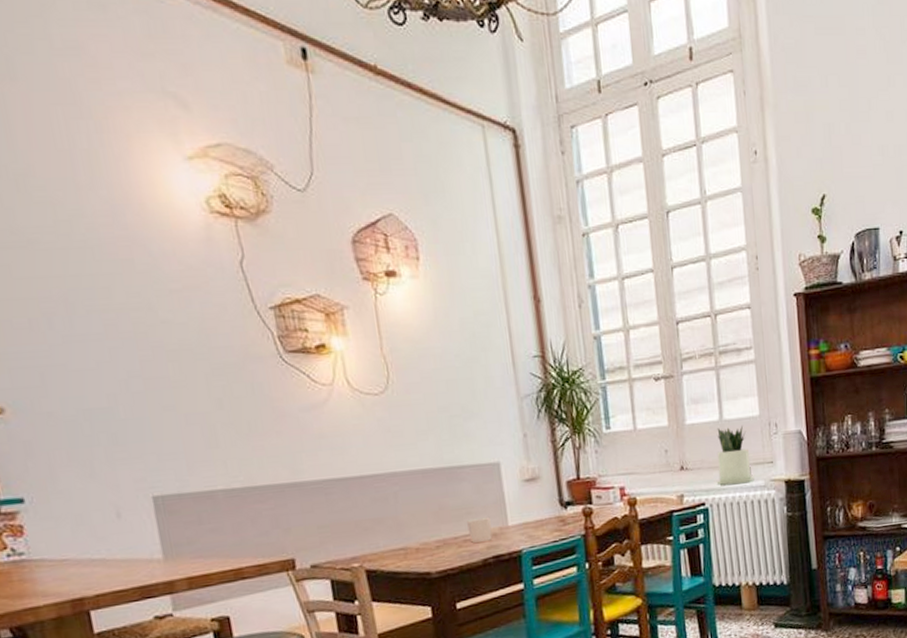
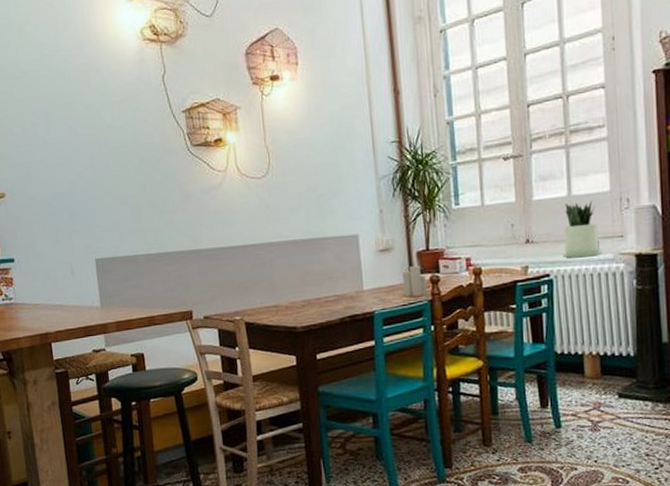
mug: present [467,516,493,544] -> none [328,281,350,305]
candle: none [552,495,581,532] -> present [402,264,428,297]

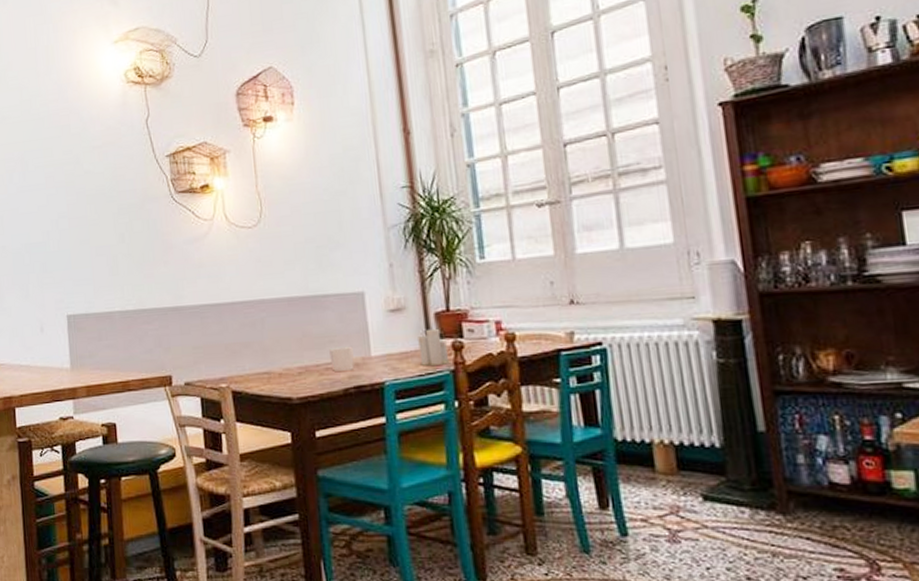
mug: none [328,281,350,305] -> present [329,346,355,373]
planter: present [562,201,602,258] -> none [616,255,669,323]

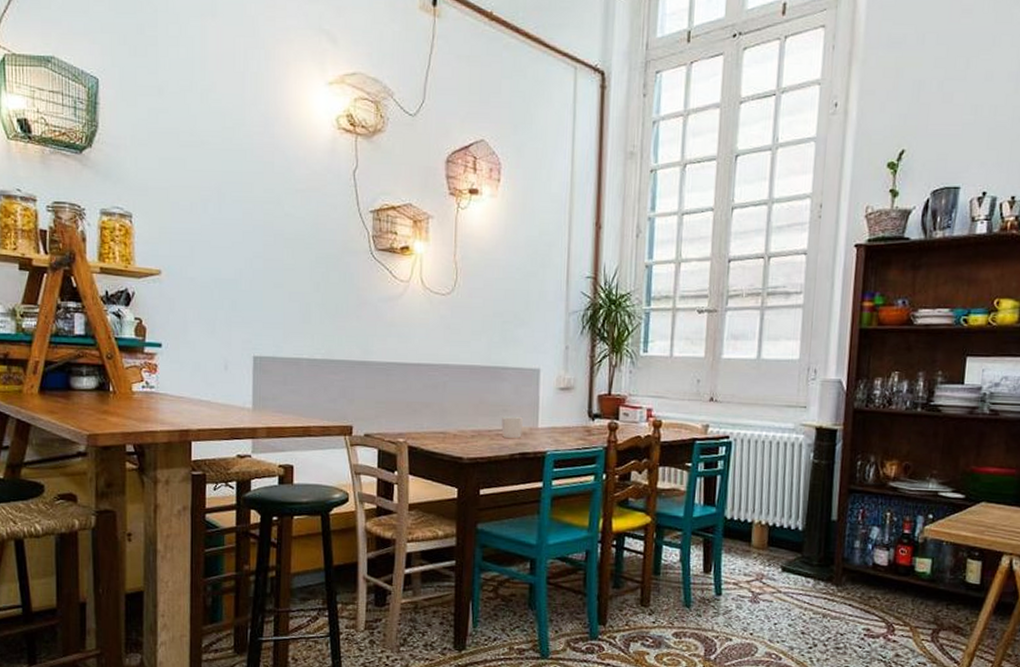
candle: present [418,327,450,366] -> none [579,407,604,442]

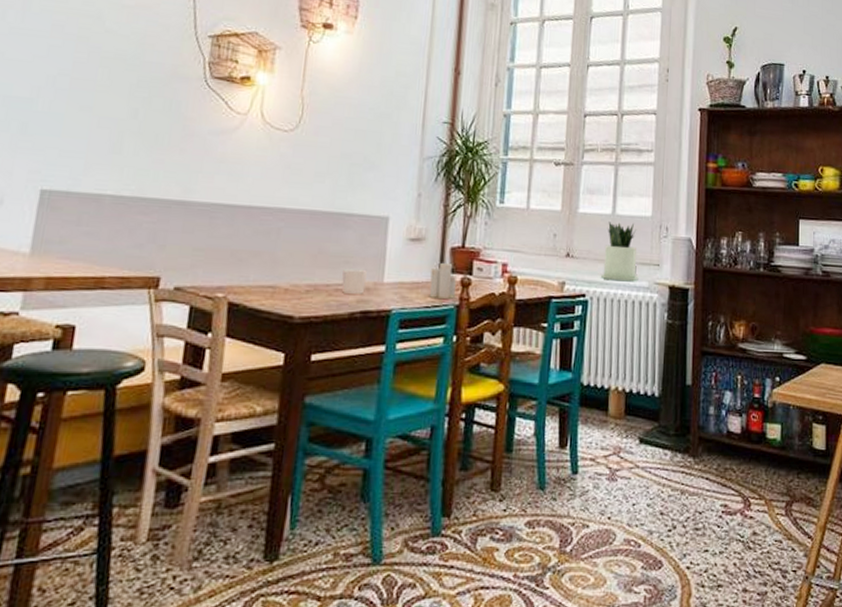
candle: none [579,407,604,442] -> present [429,261,456,299]
planter: none [744,366,784,424] -> present [600,222,639,282]

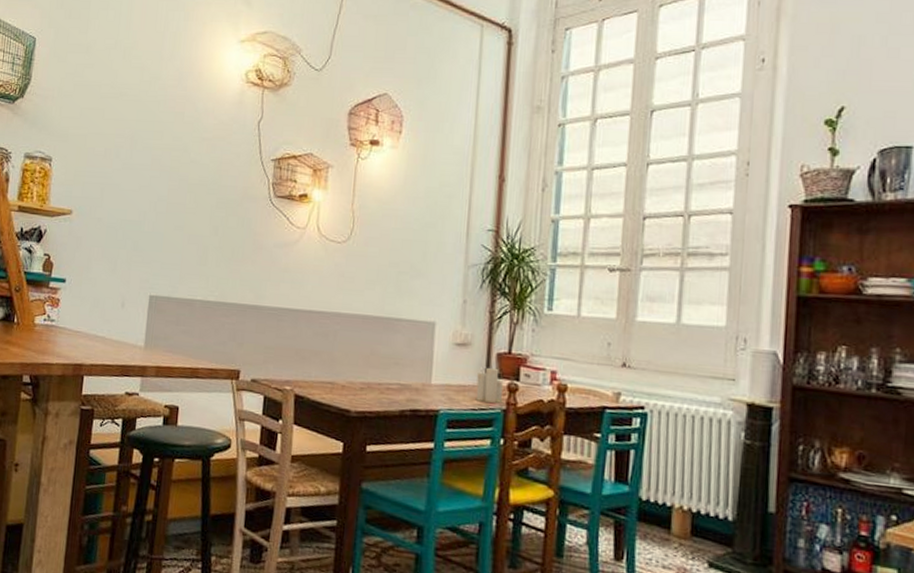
mug: present [341,268,367,296] -> none [392,369,416,395]
planter: present [600,222,639,282] -> none [662,331,709,397]

